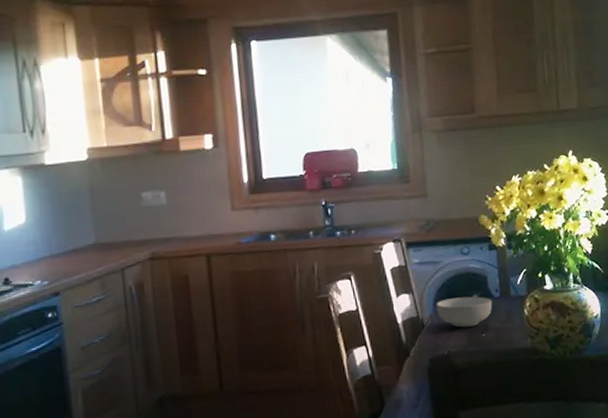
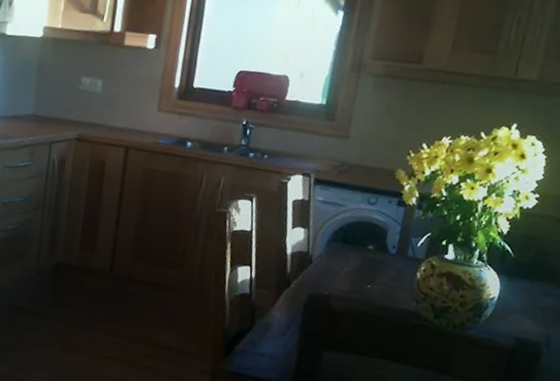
cereal bowl: present [436,296,493,328] -> none [327,242,387,276]

